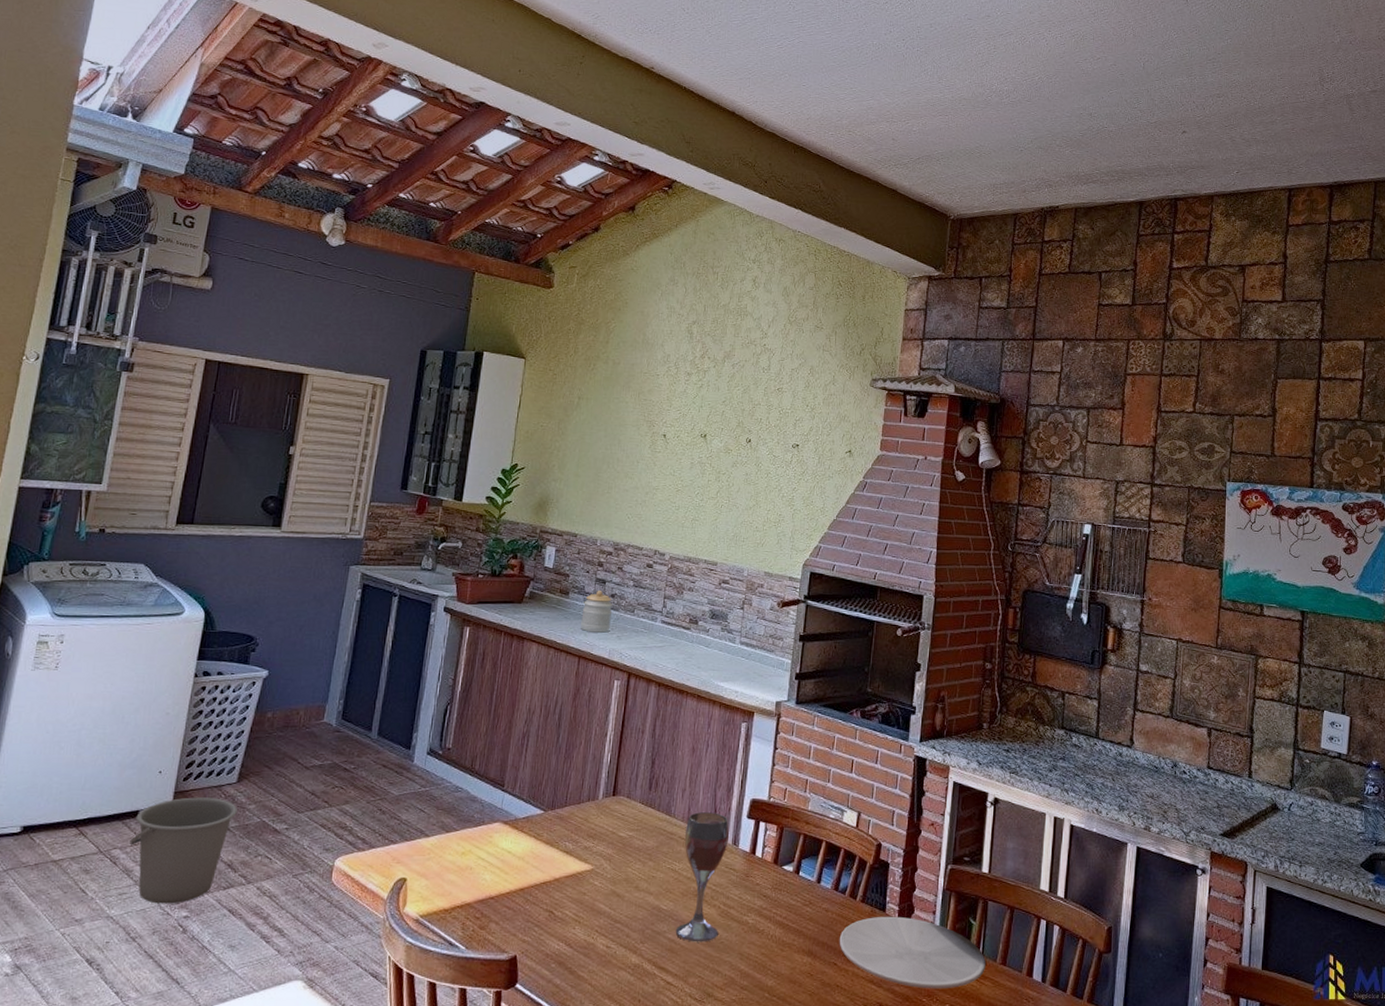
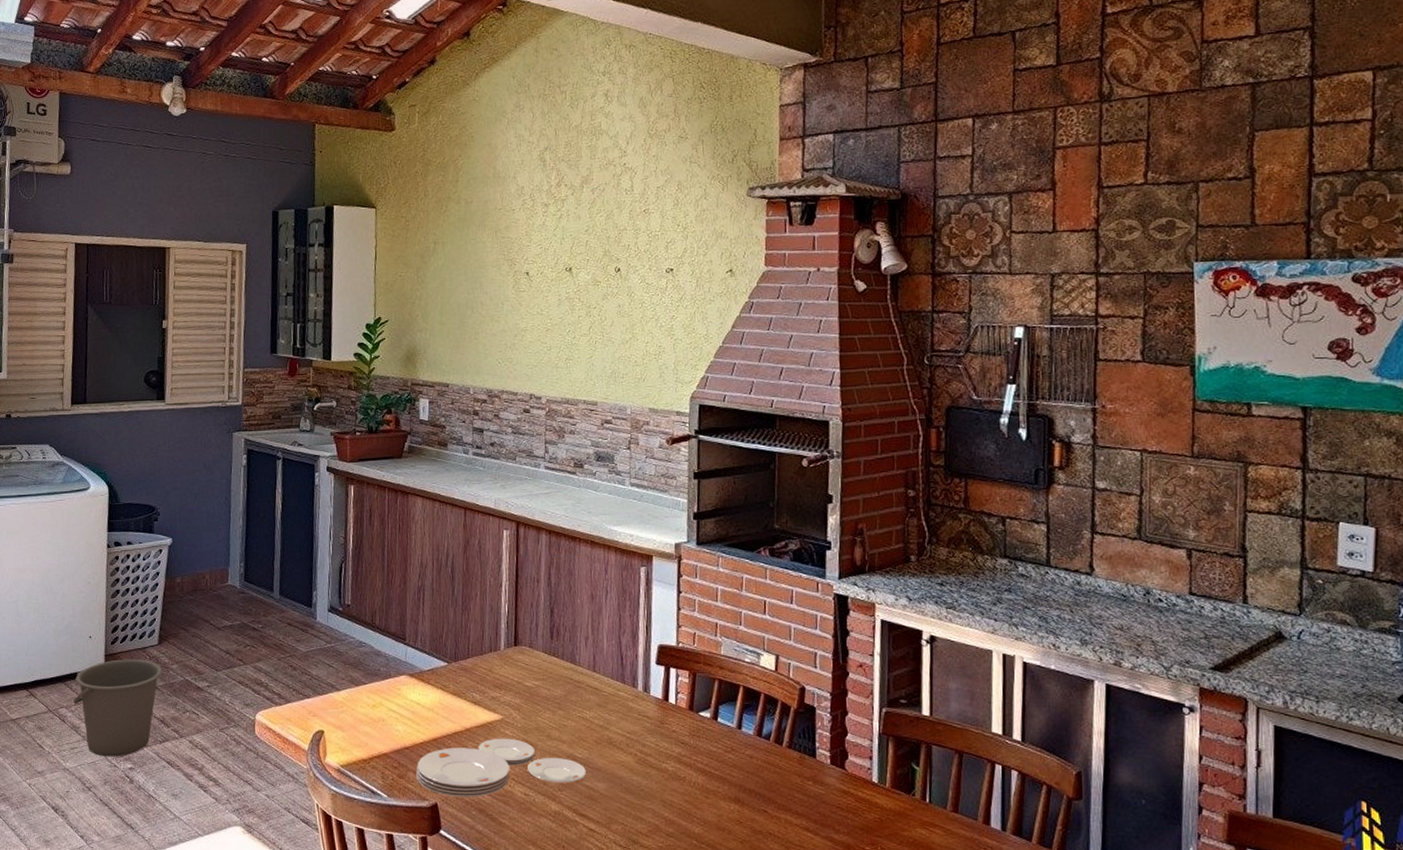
plate: none [498,888,670,950] -> present [416,738,586,797]
jar: present [581,591,613,633] -> none [462,440,494,483]
cup: present [675,812,729,942] -> none [592,660,639,790]
plate: present [839,916,986,989] -> none [767,762,934,838]

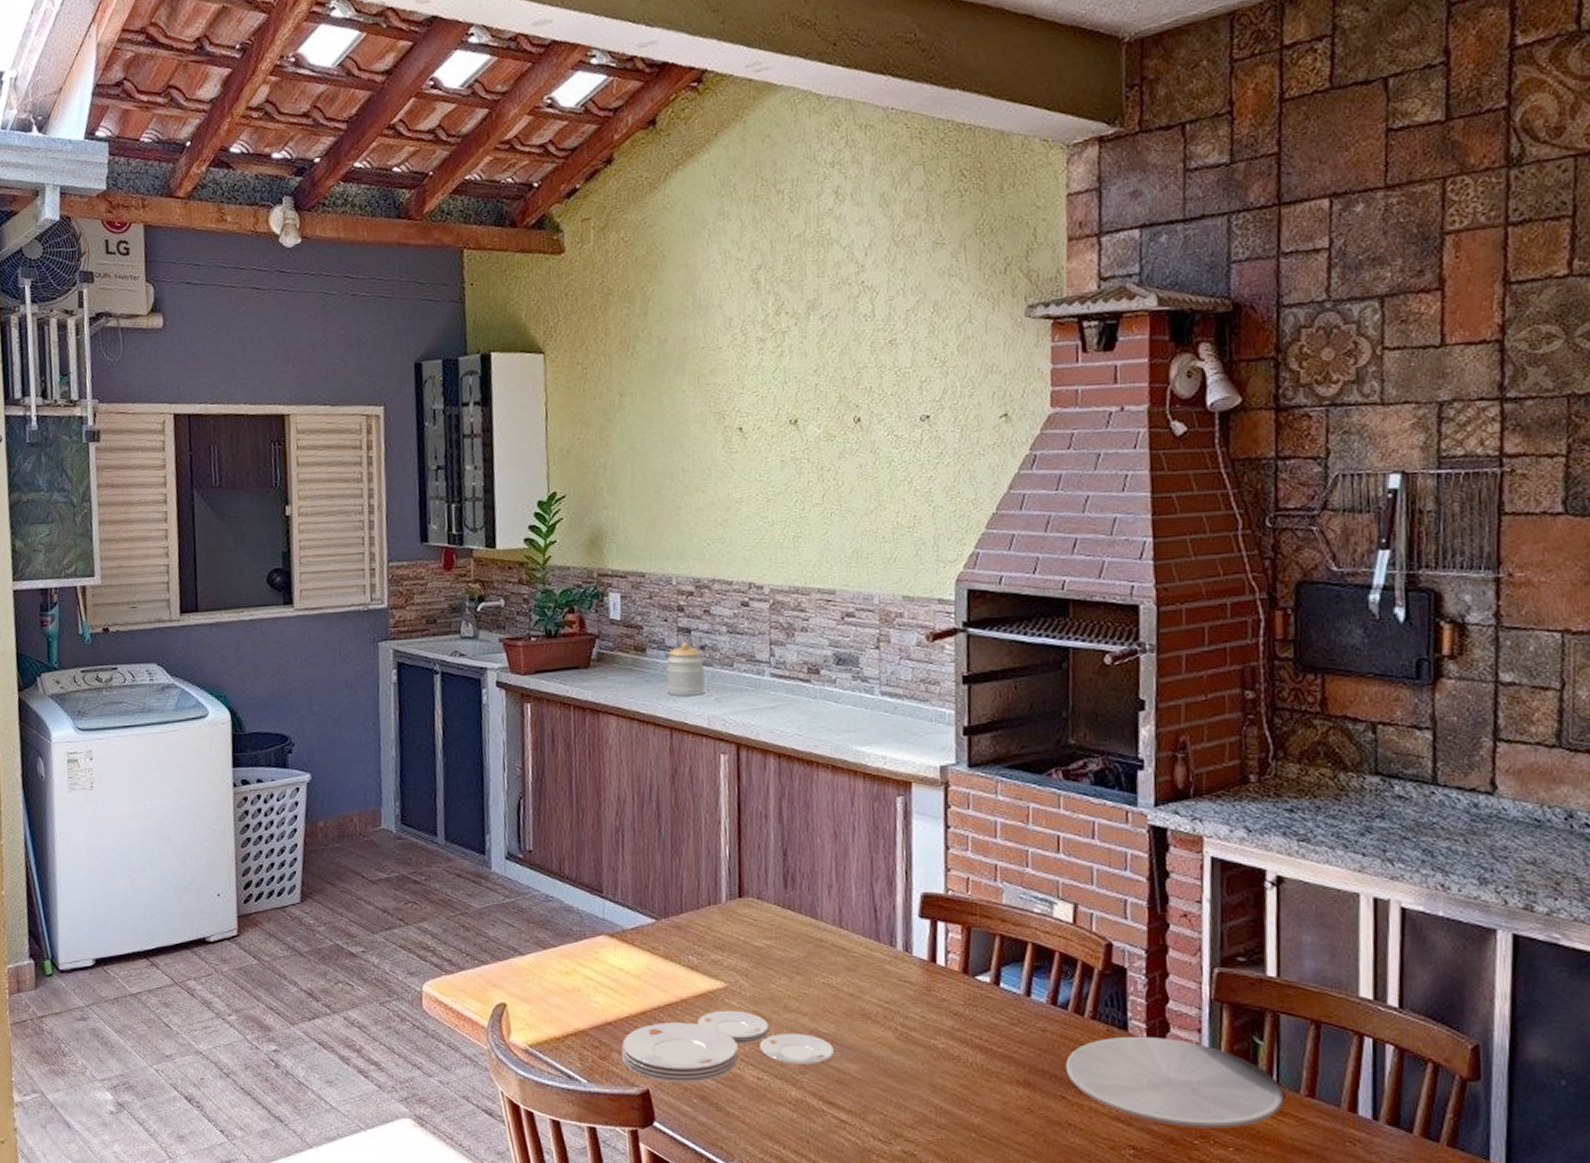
bucket: present [73,659,162,757] -> none [202,920,307,1037]
jar: none [462,440,494,483] -> present [666,642,705,697]
plate: none [767,762,934,838] -> present [1065,1036,1284,1129]

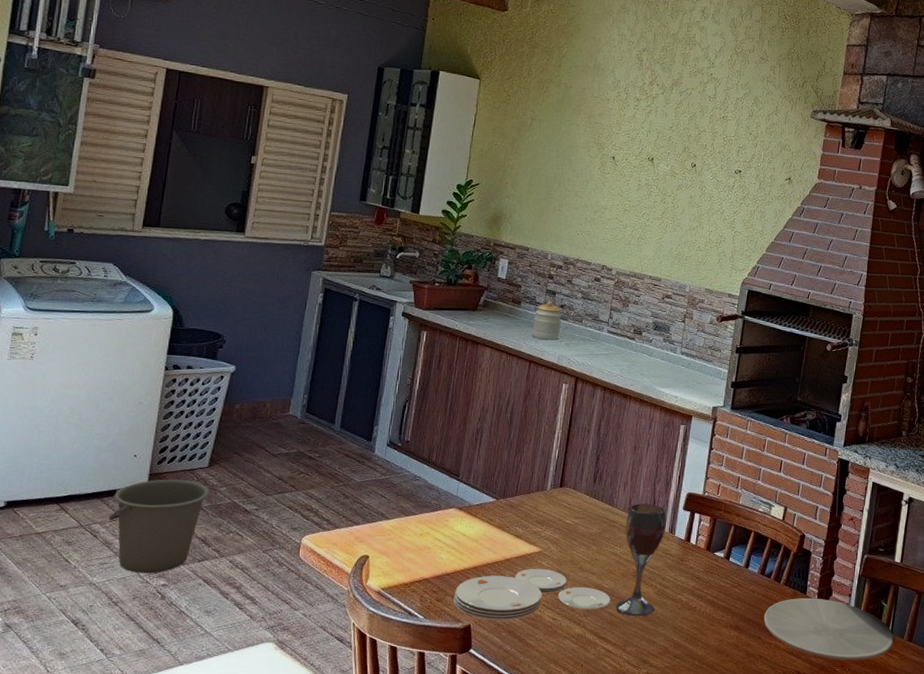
bucket: none [202,920,307,1037] -> present [109,479,209,574]
cup: none [838,912,900,1072] -> present [615,503,667,617]

